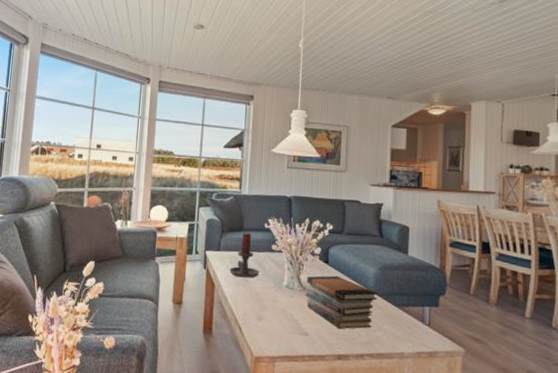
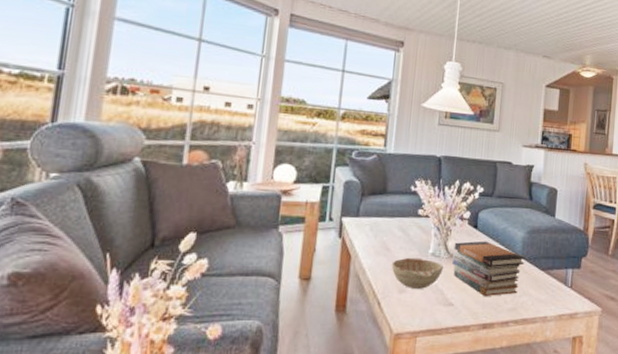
candle holder: present [229,233,260,278] -> none [369,196,403,247]
decorative bowl: none [250,288,297,318] -> present [391,257,443,289]

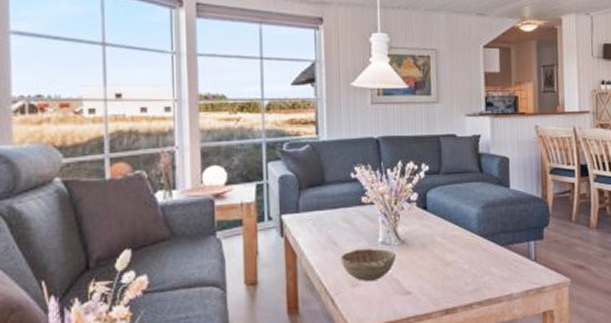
book stack: present [451,241,525,297] -> none [403,222,482,281]

